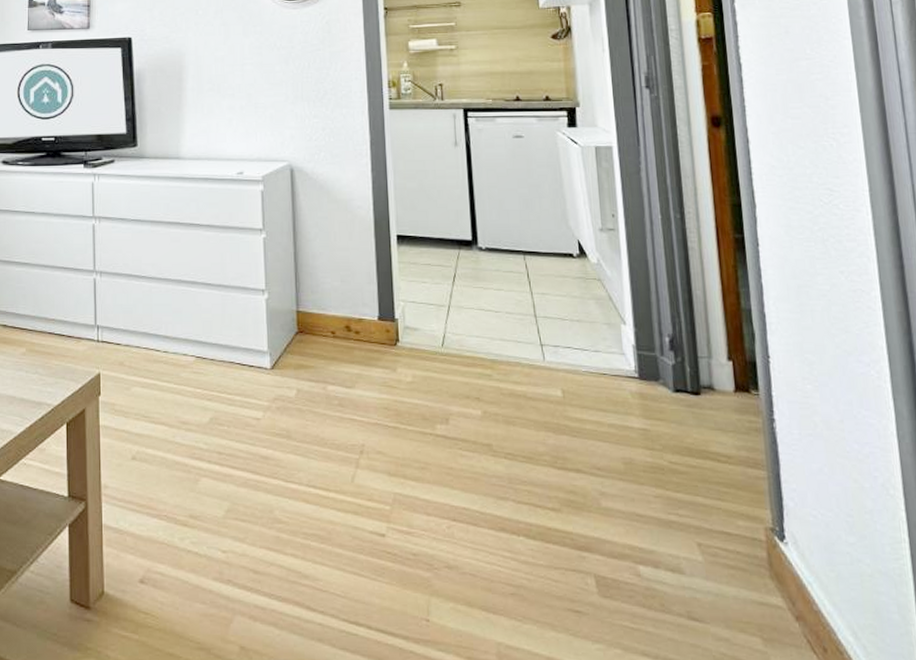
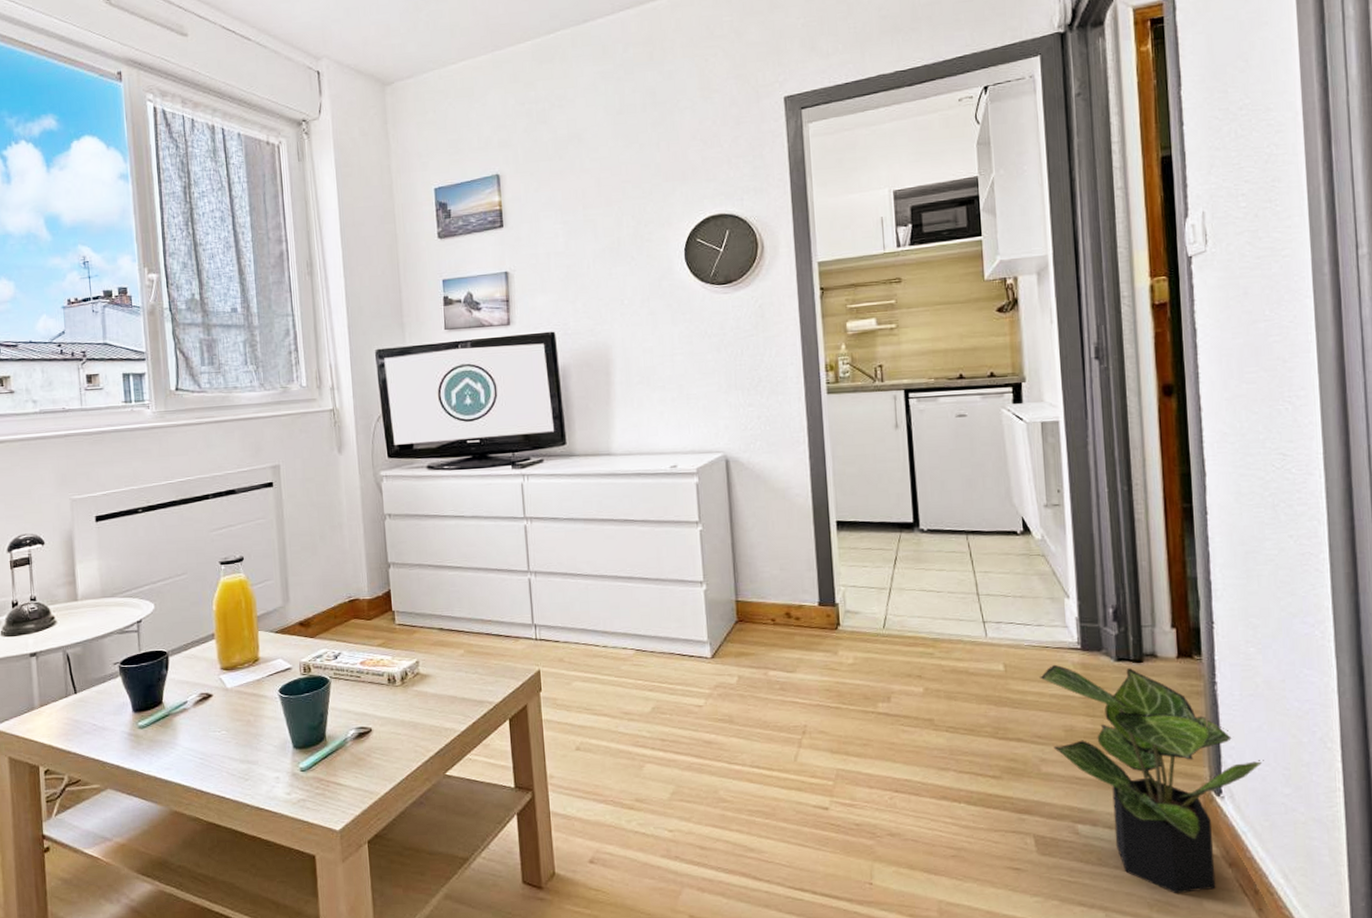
potted plant: none [598,392,827,648] -> present [1040,664,1264,894]

